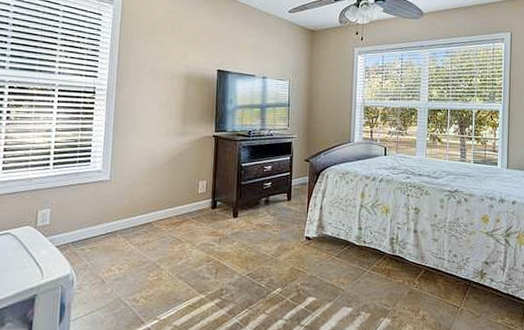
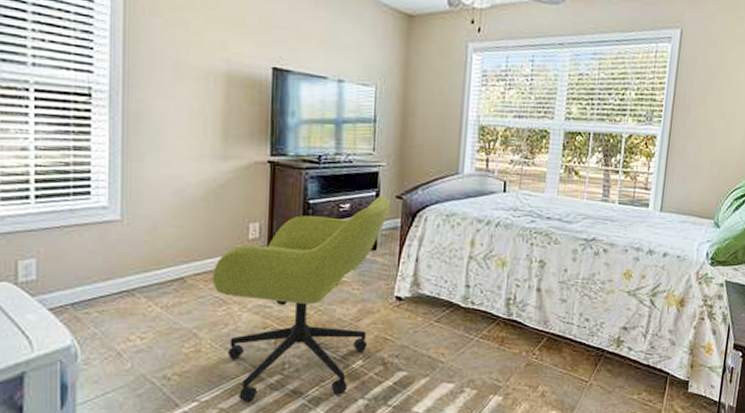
office chair: none [171,159,301,322] -> present [212,195,390,403]

